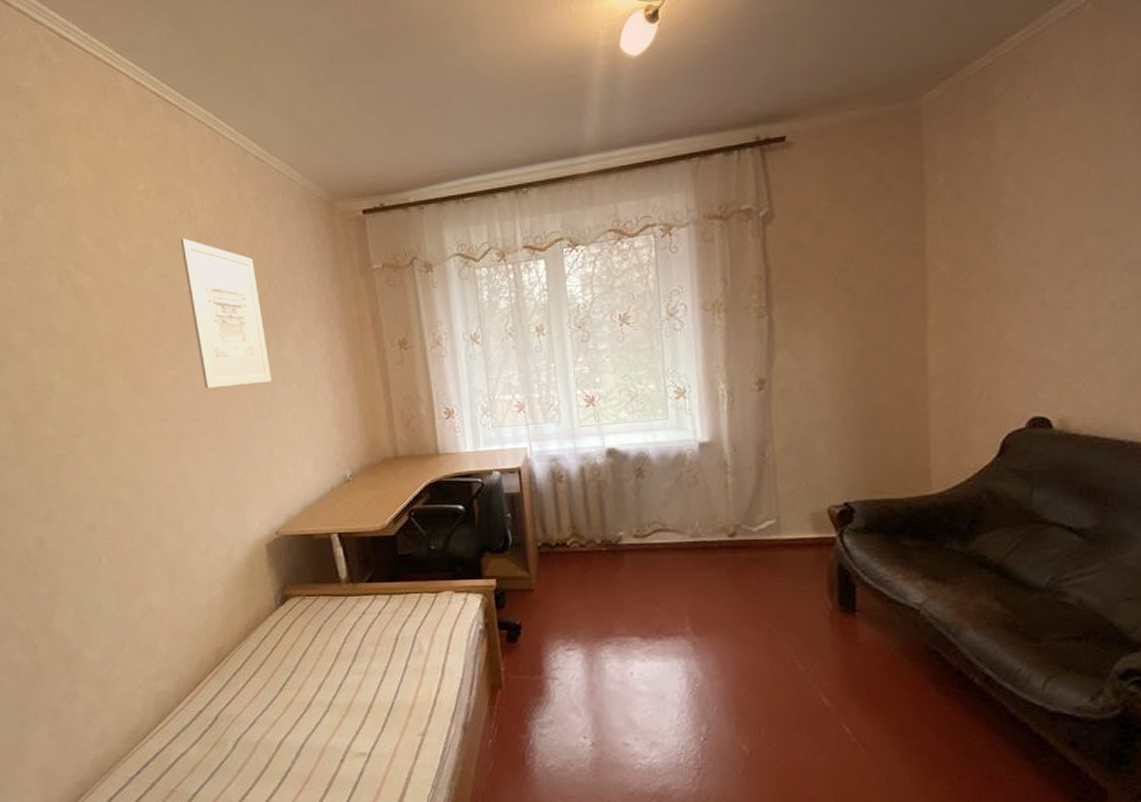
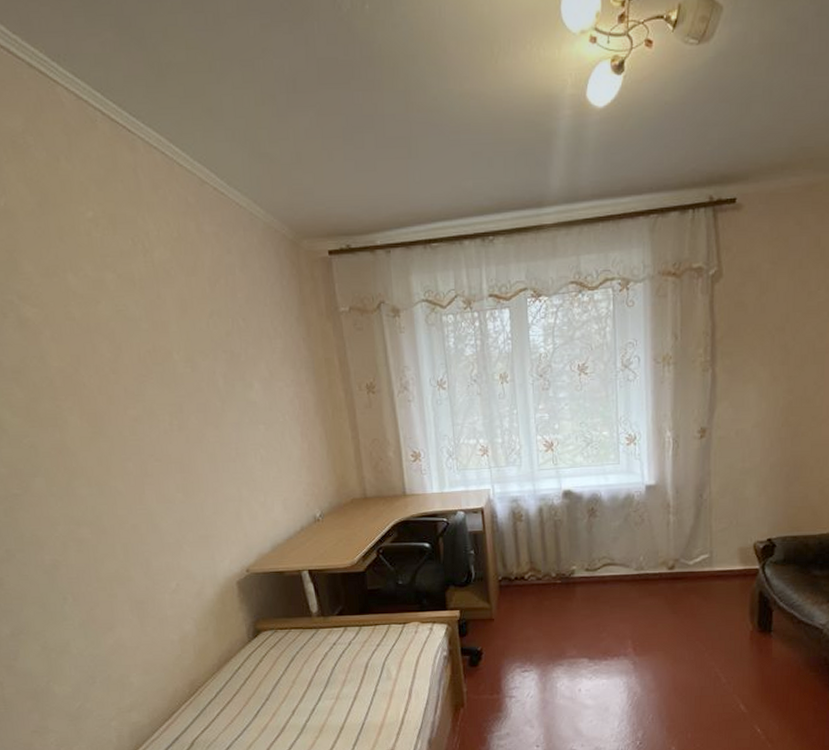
wall art: present [180,238,272,389] -> none [135,272,238,429]

